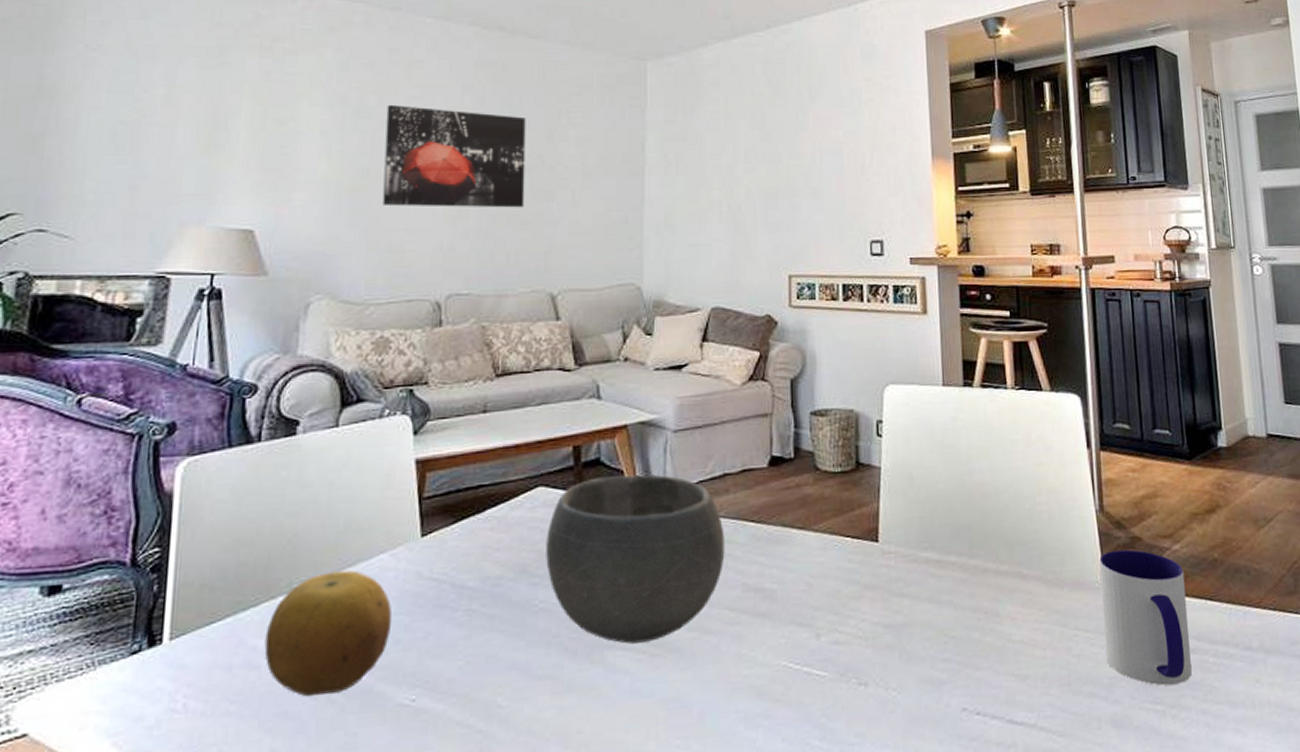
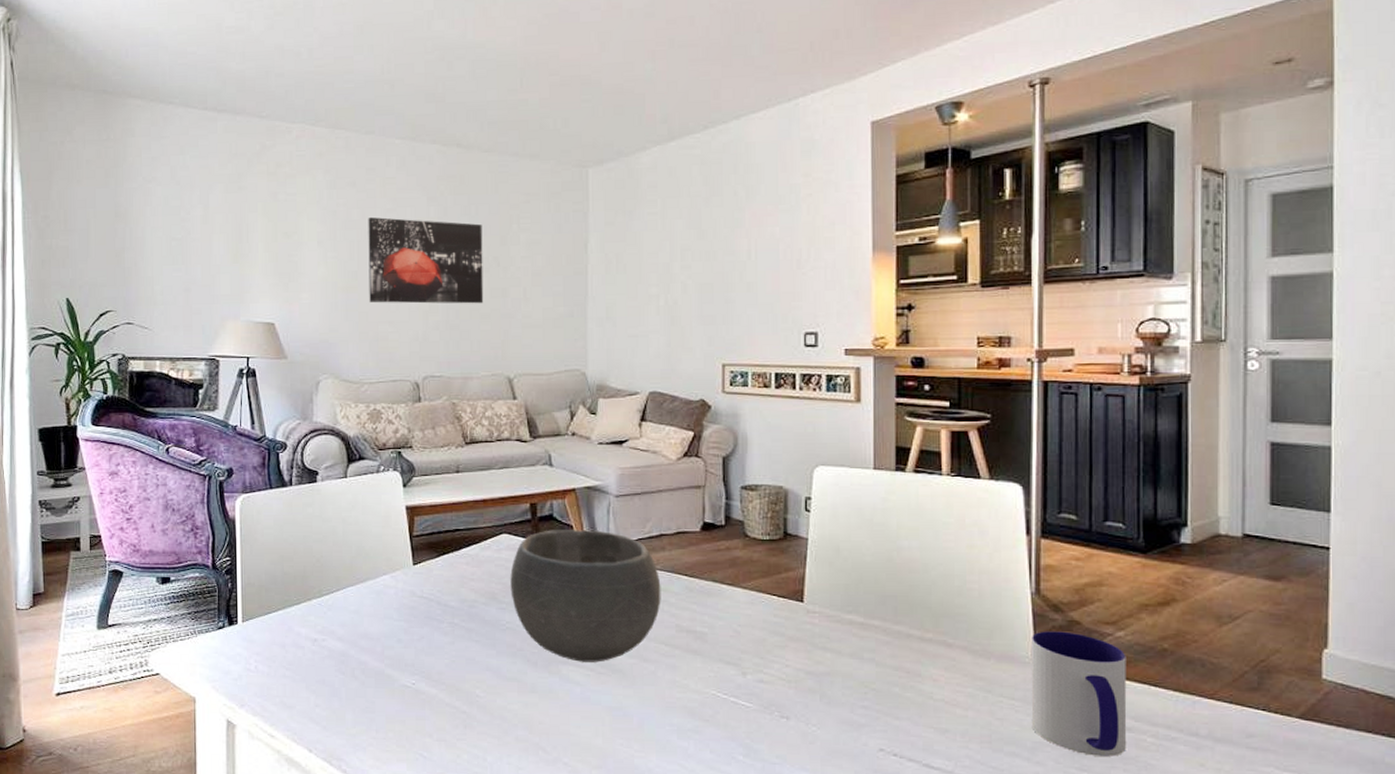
fruit: present [264,570,393,697] -> none [306,585,395,672]

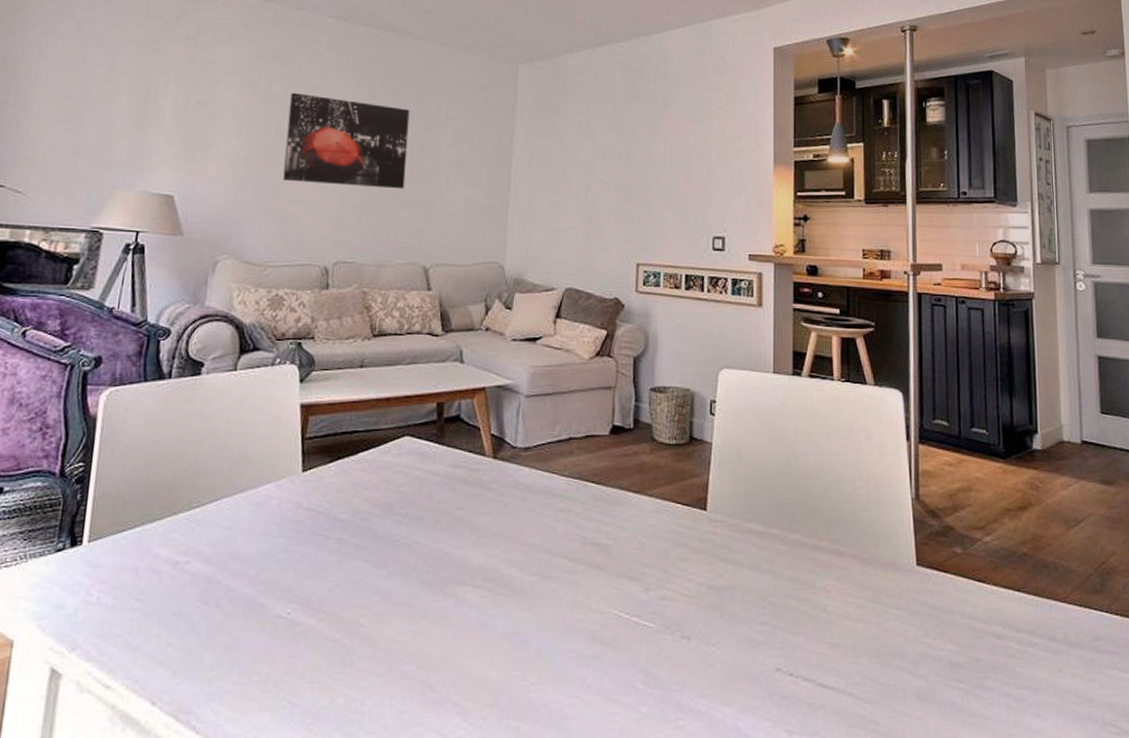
bowl: present [510,530,661,662] -> none [408,432,568,582]
mug: present [1030,631,1127,757] -> none [912,537,996,666]

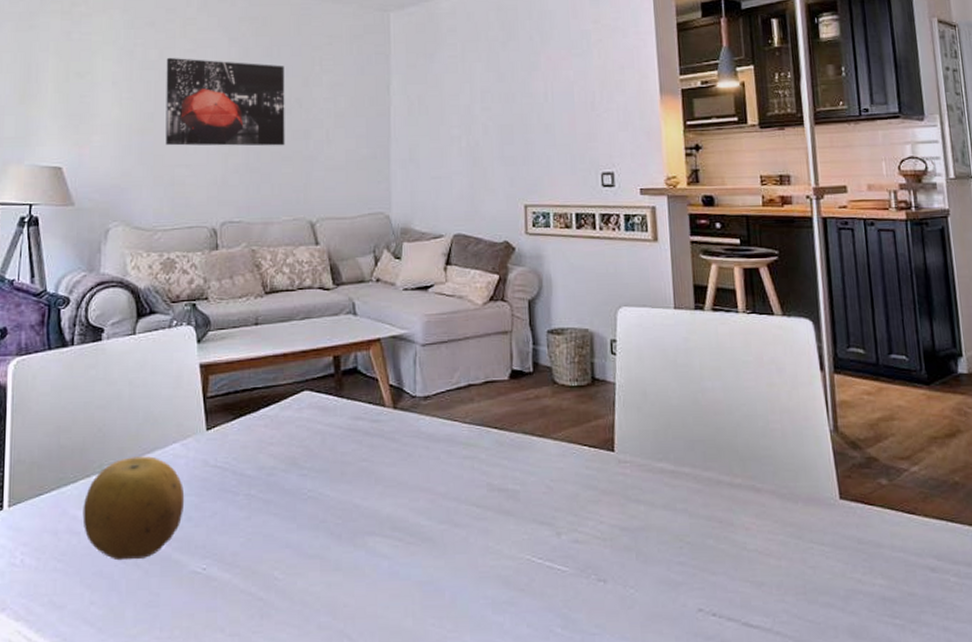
fruit: none [166,496,275,602] -> present [82,456,185,561]

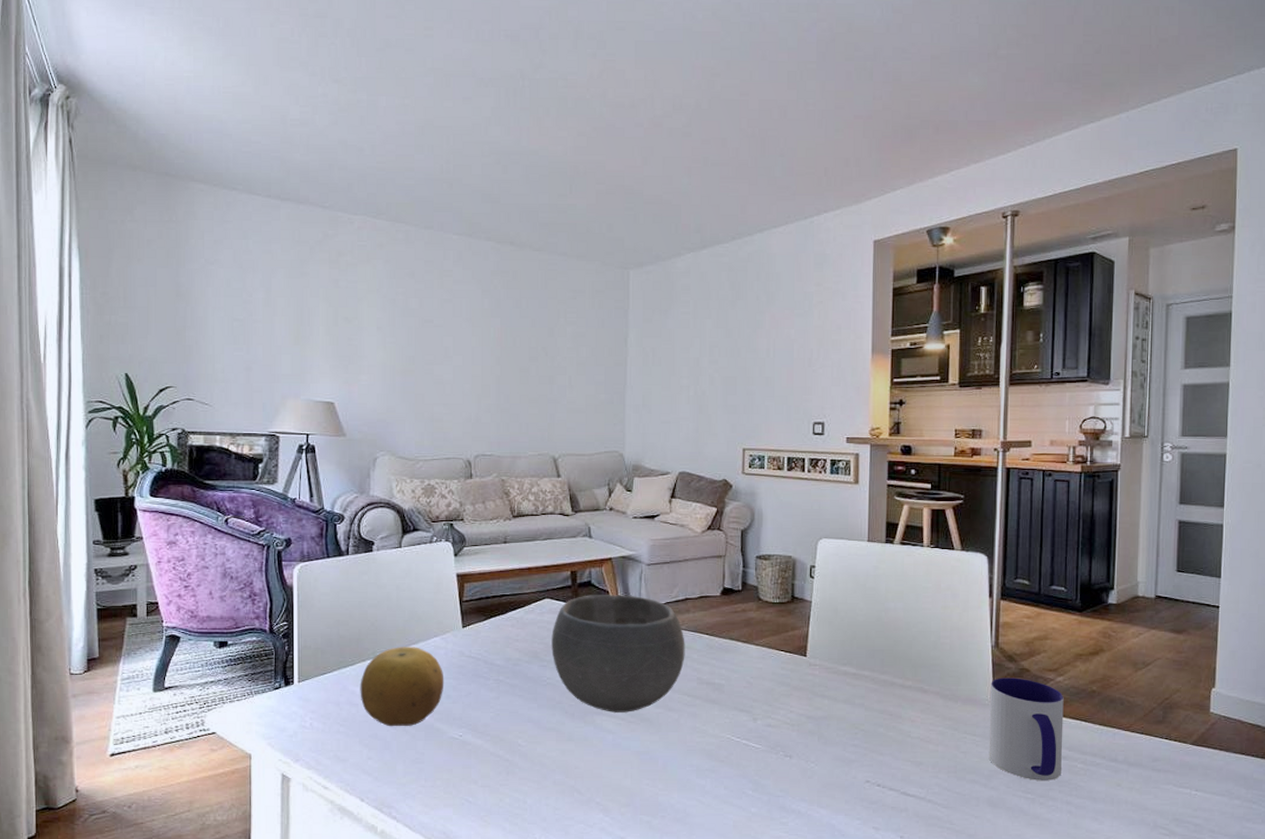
wall art: present [166,57,285,146] -> none [425,306,532,390]
bowl: none [312,383,471,532] -> present [551,595,685,712]
mug: none [834,469,932,601] -> present [988,678,1064,780]

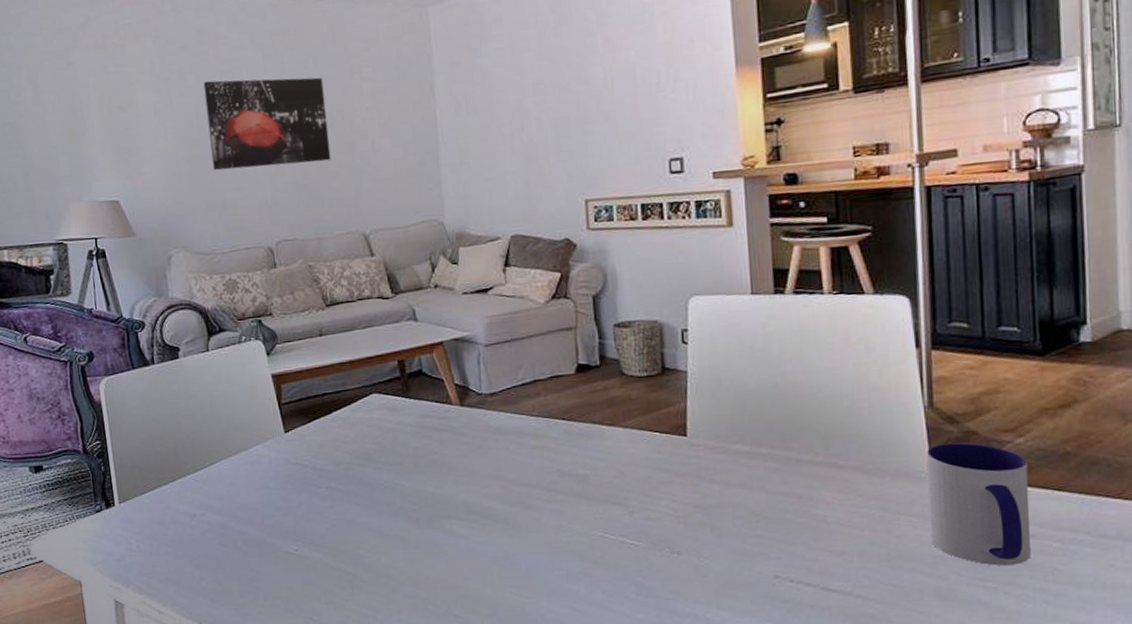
fruit: present [360,647,444,727] -> none [183,457,273,545]
wall art: none [425,306,532,390] -> present [203,77,331,171]
bowl: present [551,595,685,712] -> none [384,381,541,515]

